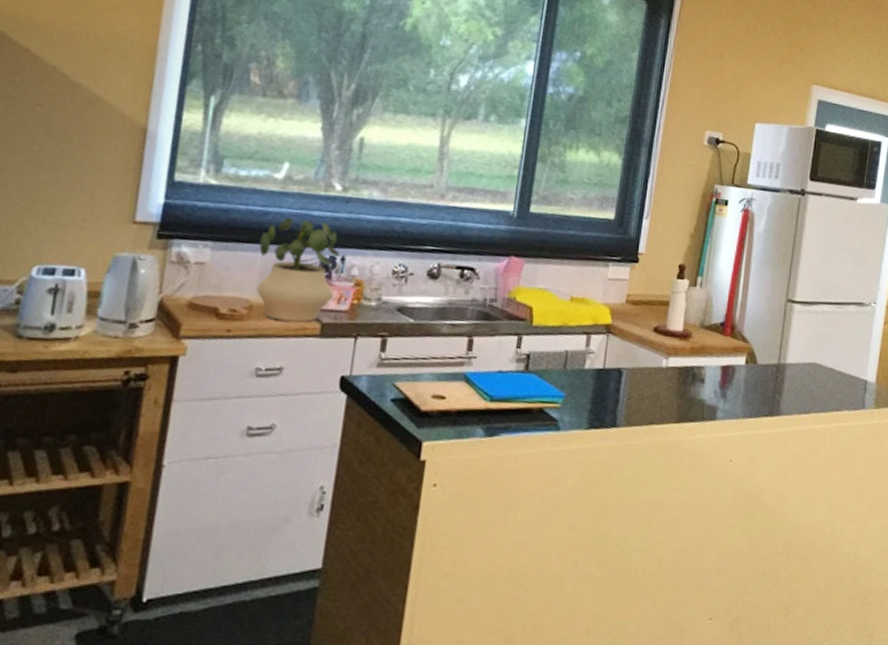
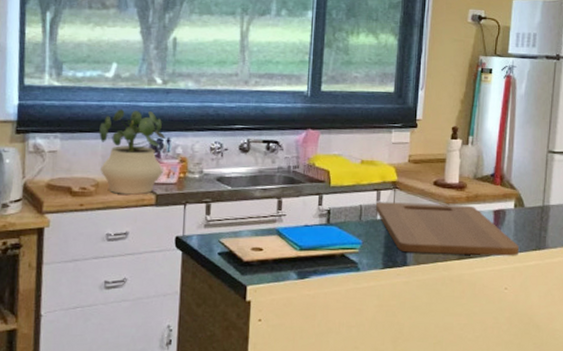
cutting board: none [583,347,748,422] -> present [375,202,519,256]

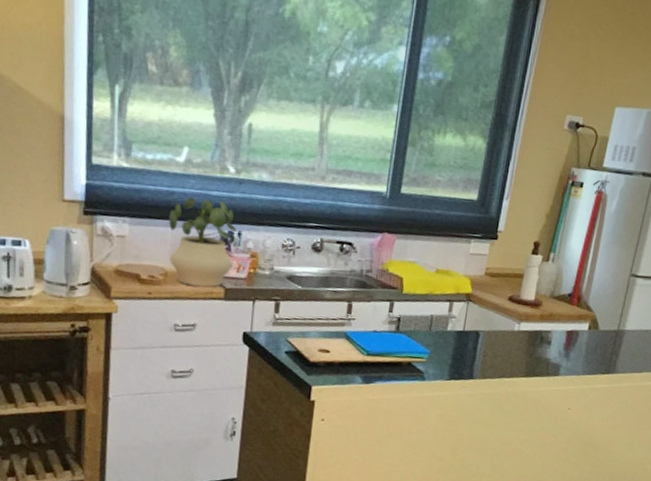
cutting board: present [375,202,519,256] -> none [446,313,588,378]

